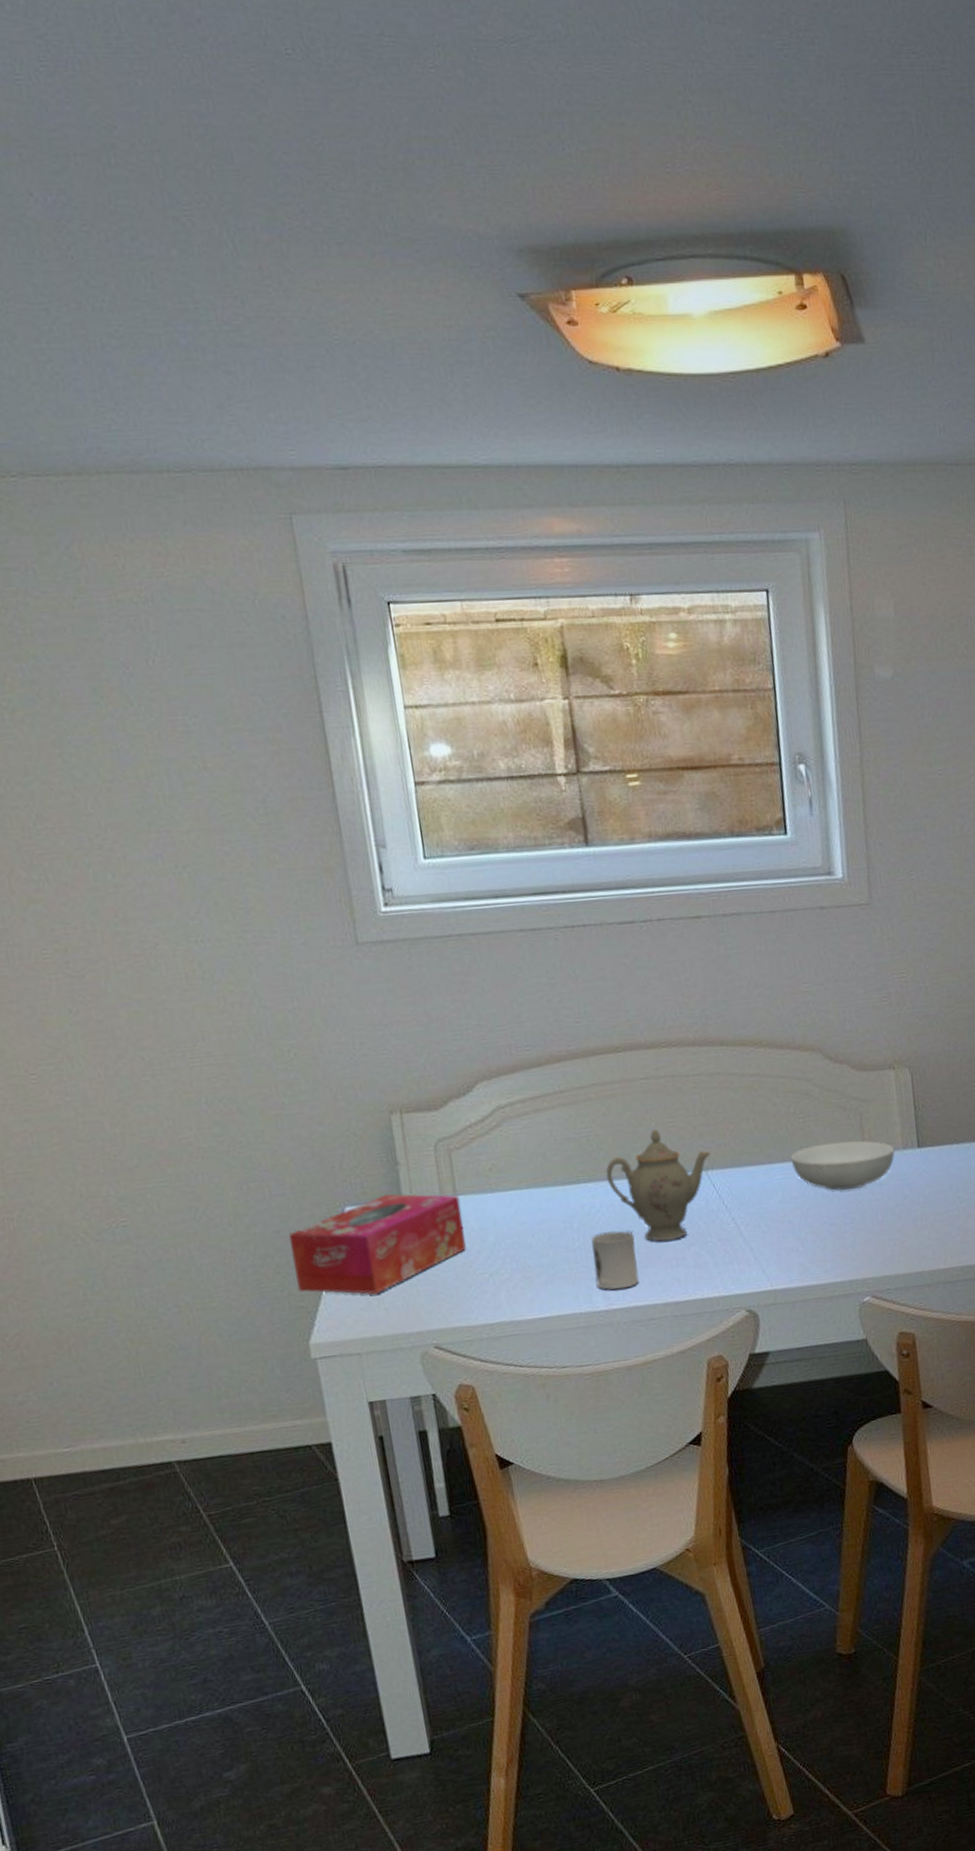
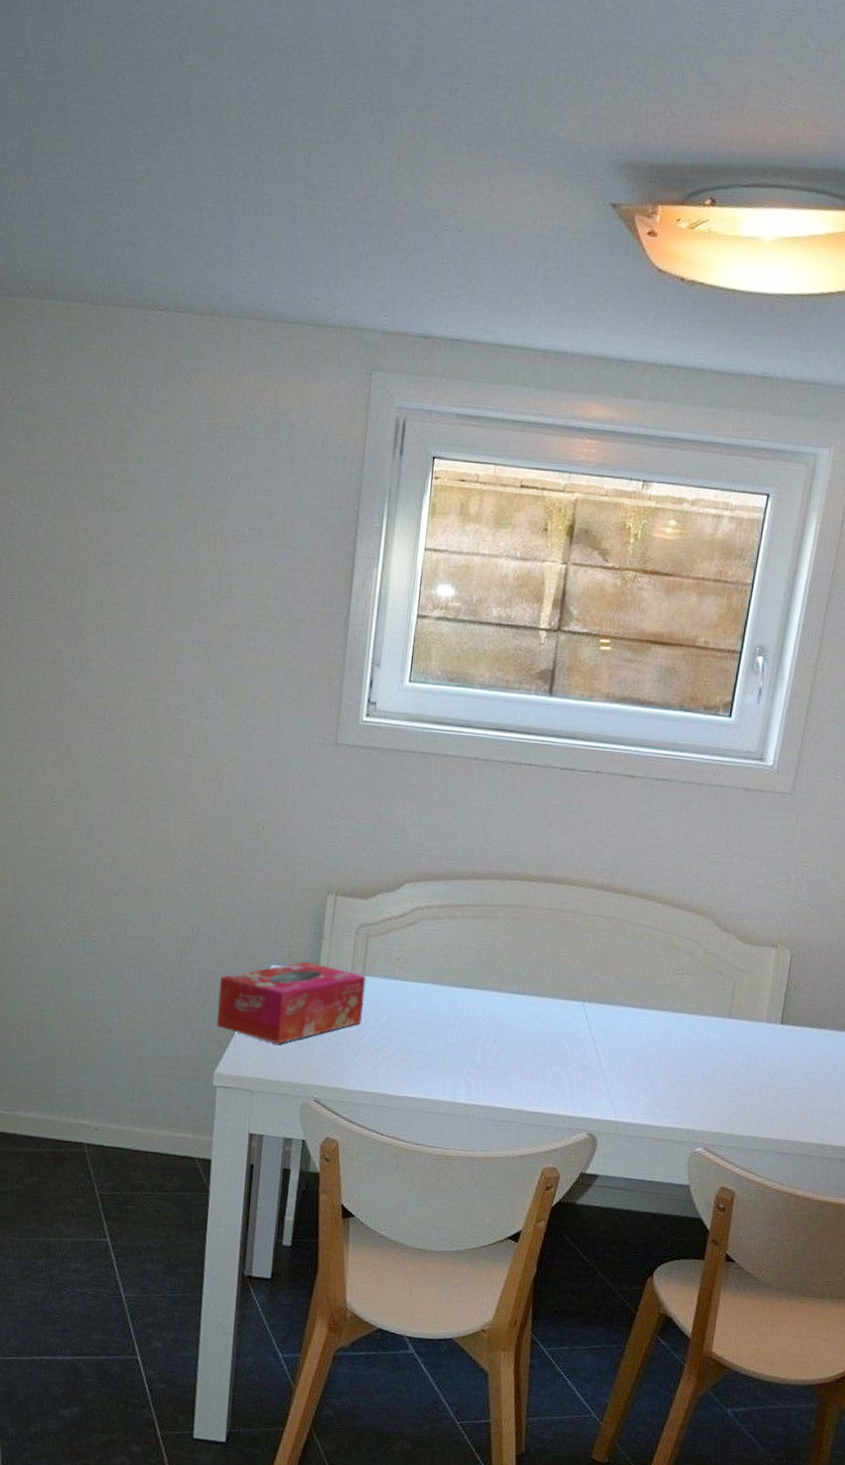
cup: present [591,1231,639,1290] -> none [463,1035,506,1089]
teapot: present [605,1129,711,1242] -> none [494,955,591,1057]
serving bowl: present [790,1140,895,1191] -> none [661,1001,759,1048]

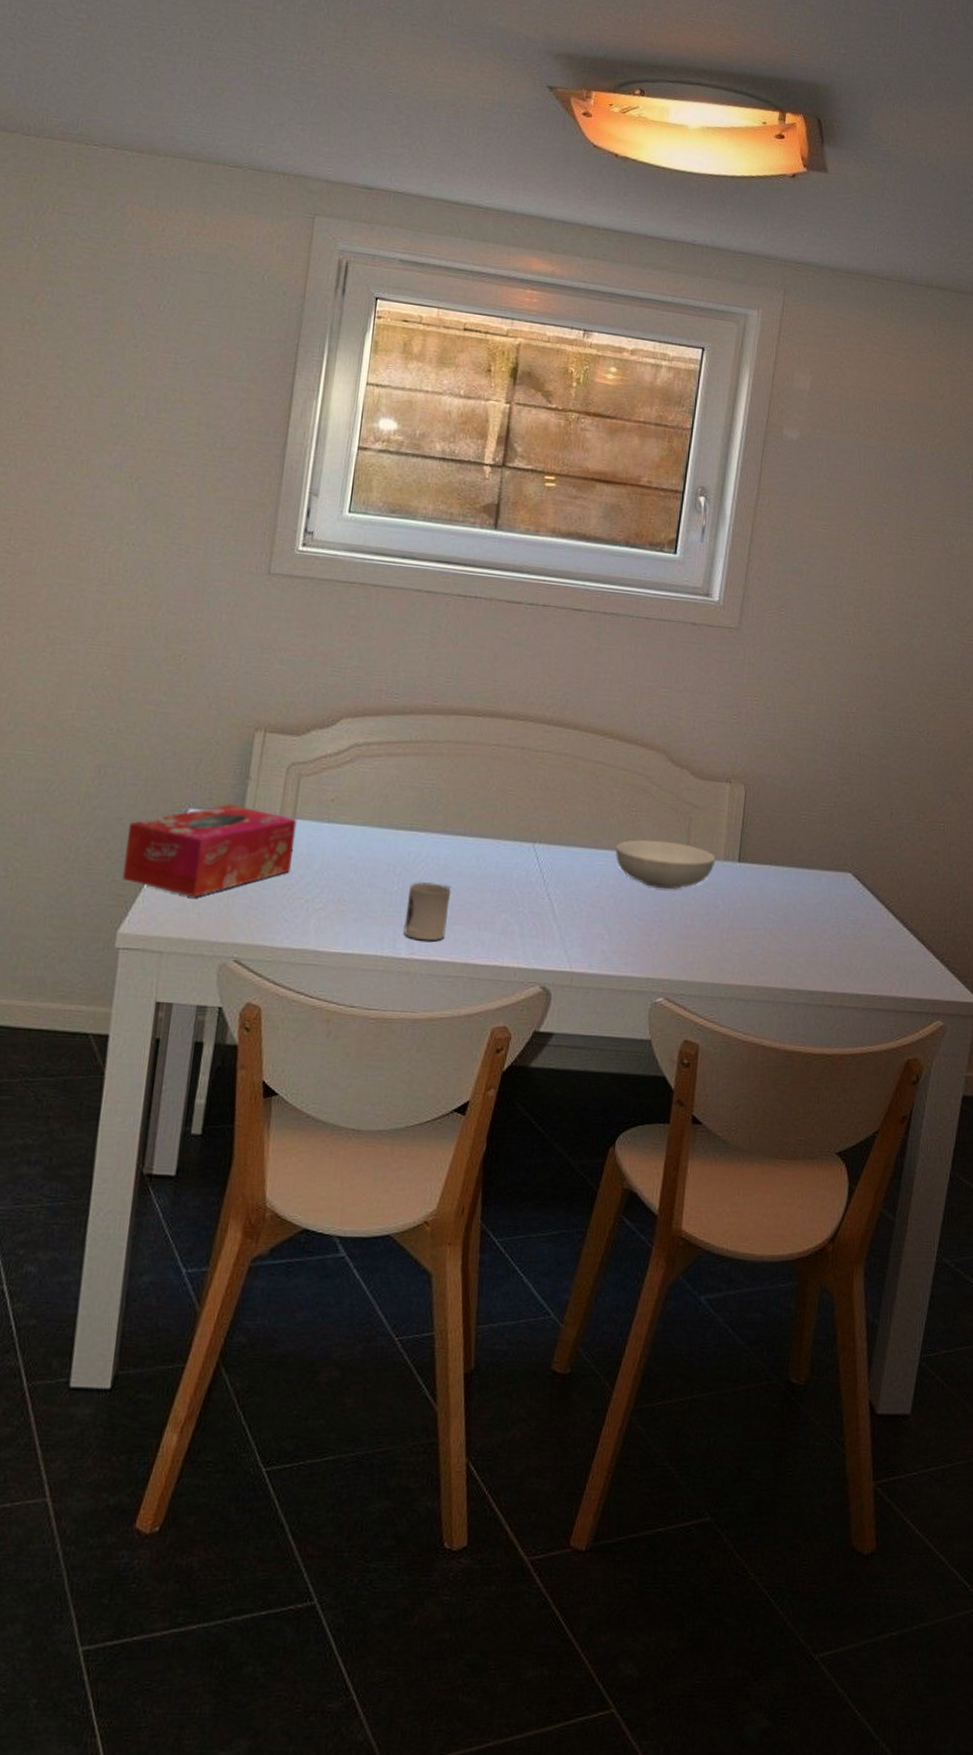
cup: none [463,1035,506,1089] -> present [403,882,451,941]
serving bowl: none [661,1001,759,1048] -> present [615,839,716,889]

